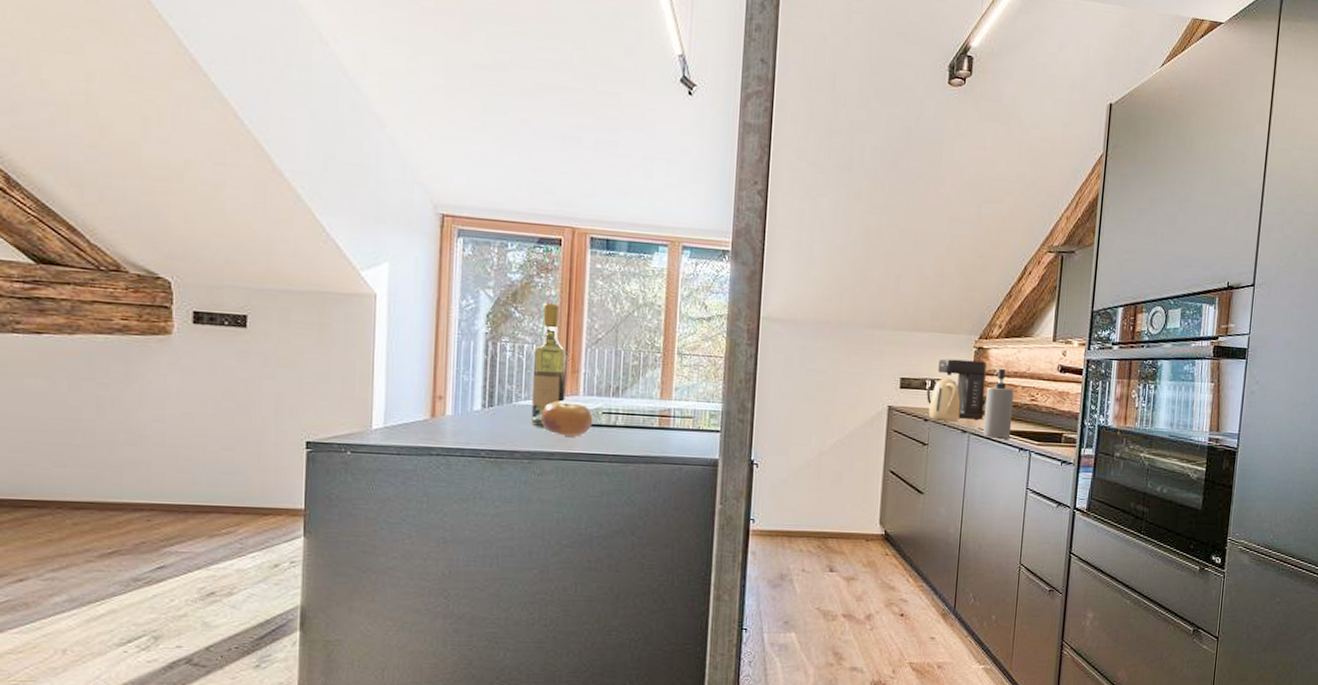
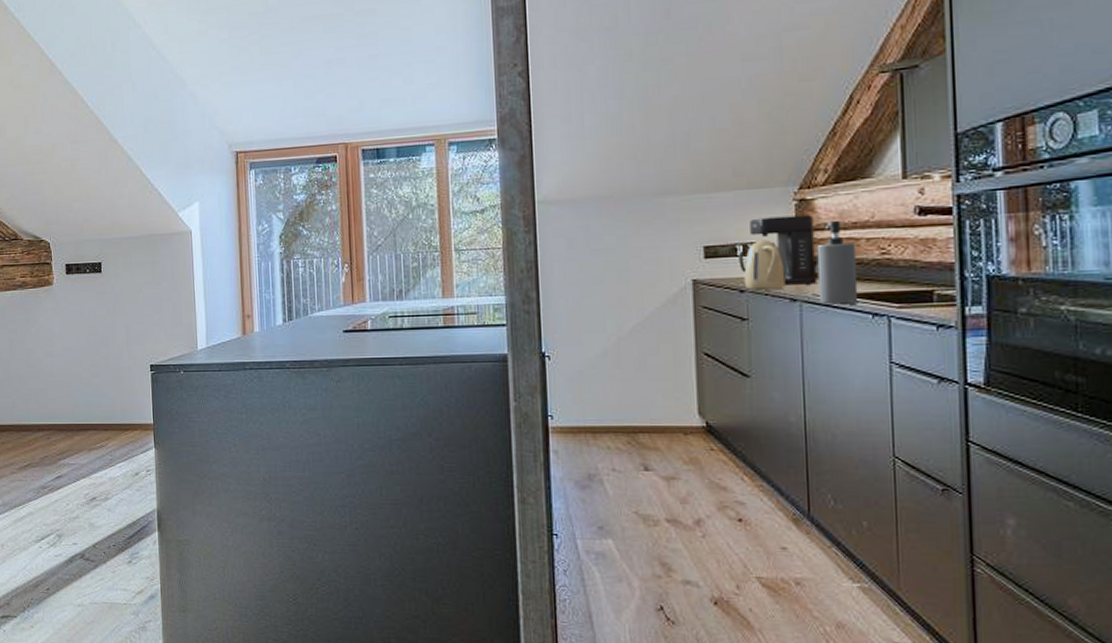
bottle: present [530,302,567,428] -> none [322,217,354,336]
fruit: present [541,400,593,437] -> none [334,308,381,343]

